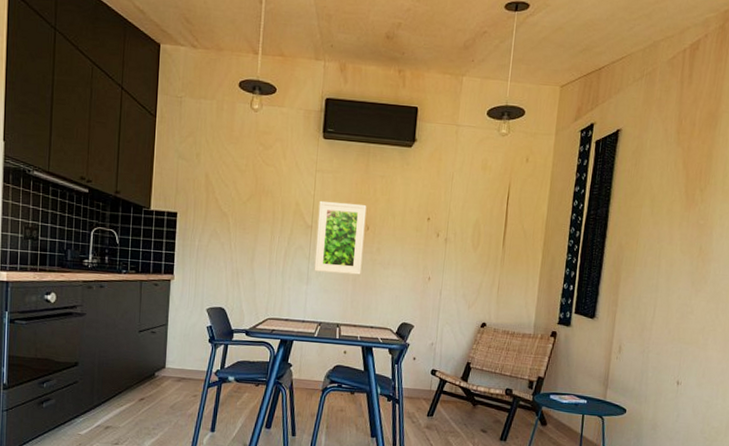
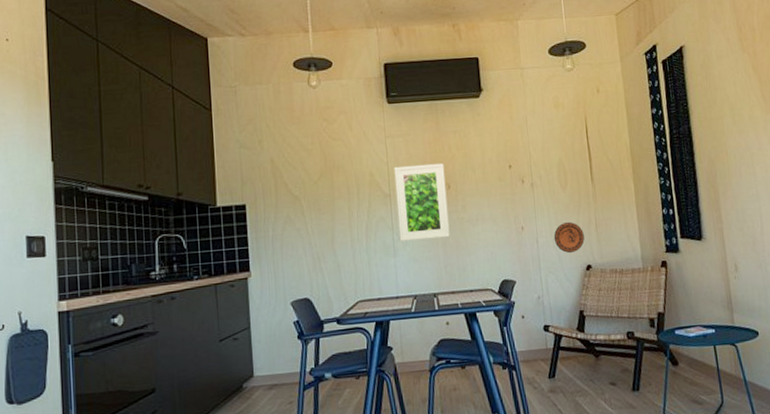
decorative plate: none [456,280,486,310] -> present [553,221,585,254]

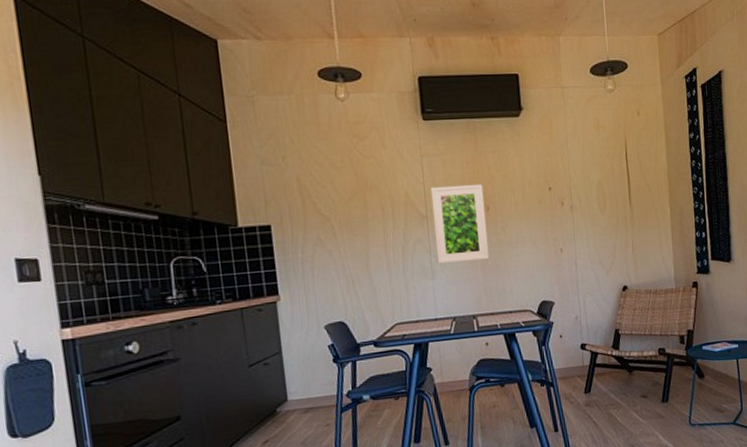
decorative plate: present [553,221,585,254] -> none [592,244,621,275]

